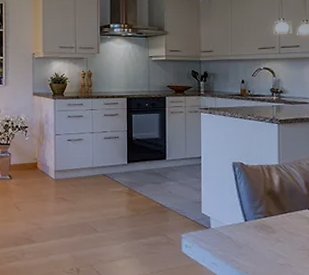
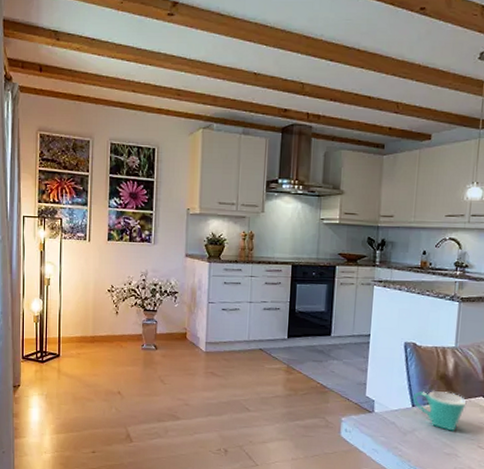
mug: none [244,205,294,243] -> present [412,390,467,432]

